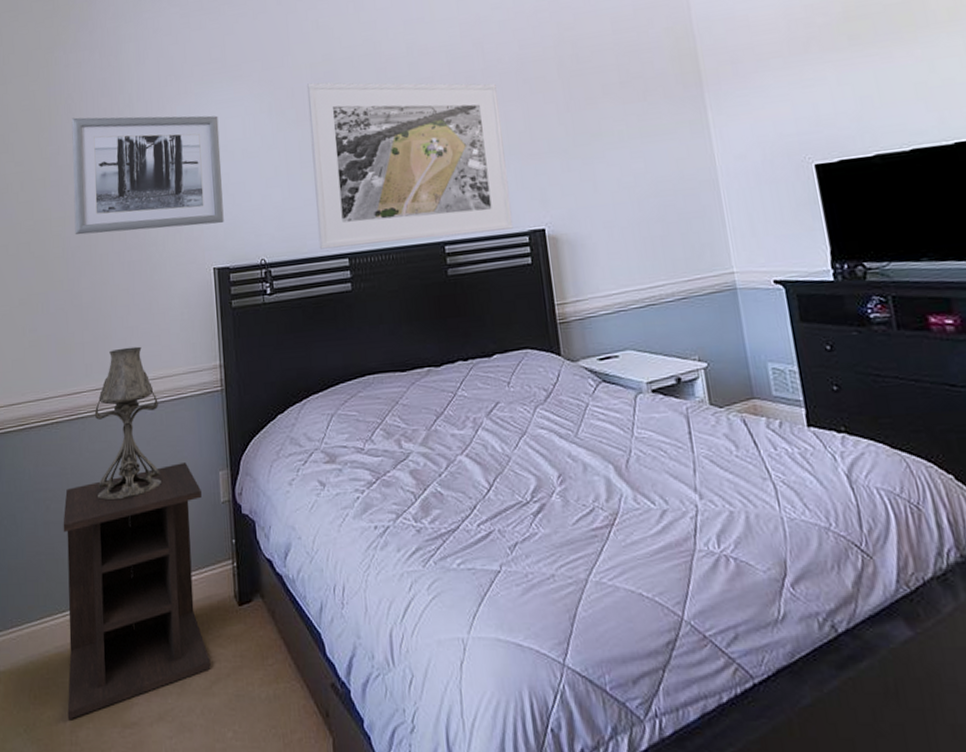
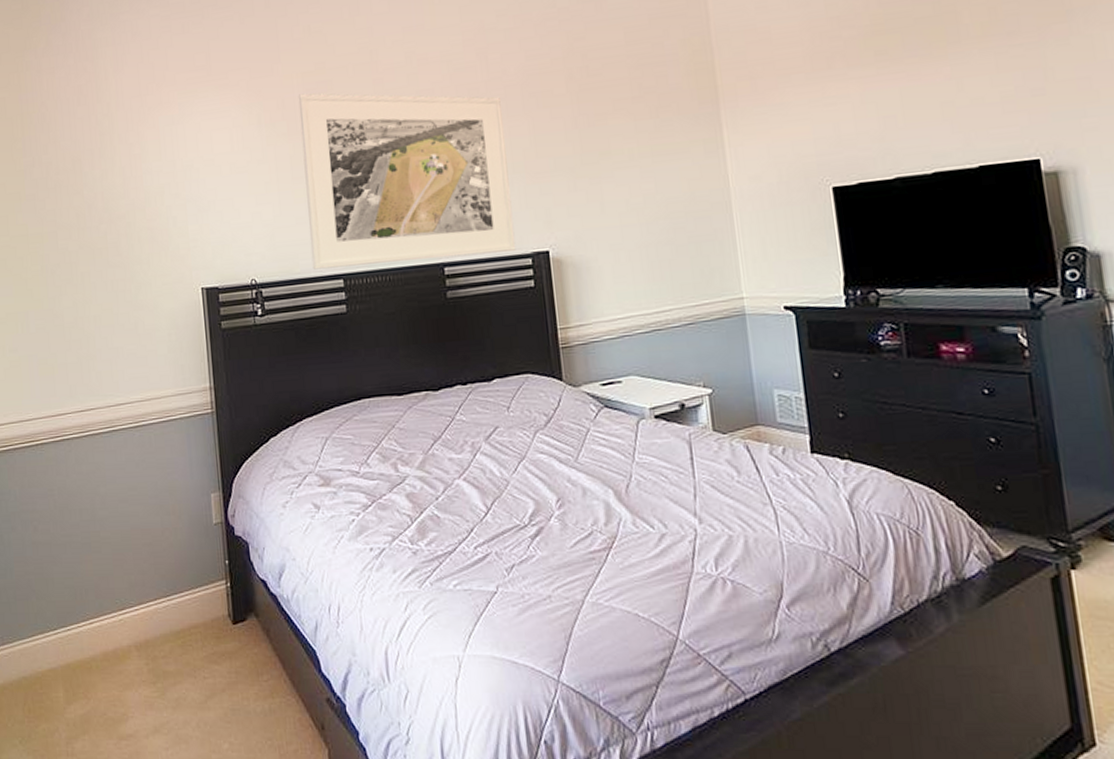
nightstand: present [63,461,211,720] -> none [51,483,206,733]
wall art: present [71,115,224,235] -> none [46,127,212,252]
table lamp: present [94,346,161,501] -> none [80,367,152,522]

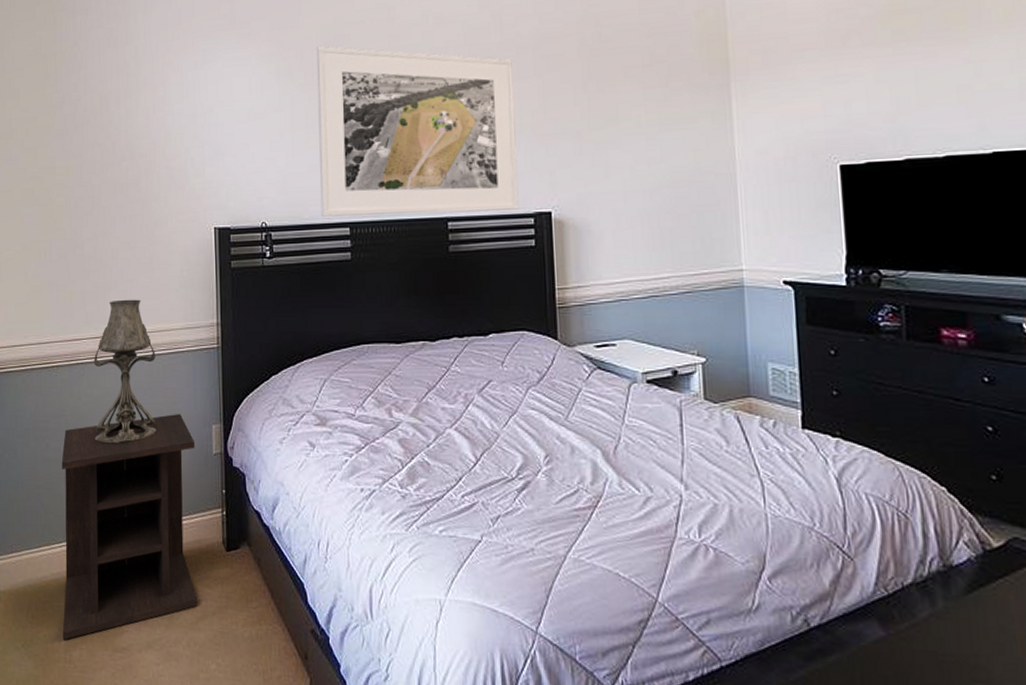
nightstand: none [51,483,206,733] -> present [61,413,198,641]
table lamp: none [80,367,152,522] -> present [93,299,156,444]

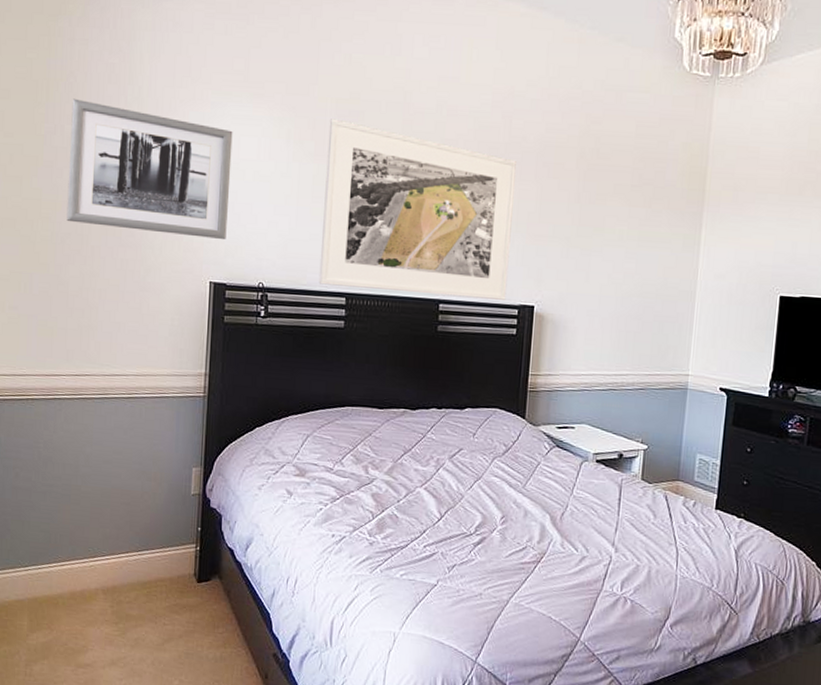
nightstand: present [61,413,198,641] -> none [23,454,173,656]
wall art: none [77,66,227,186] -> present [66,98,233,239]
table lamp: present [93,299,156,444] -> none [69,341,139,479]

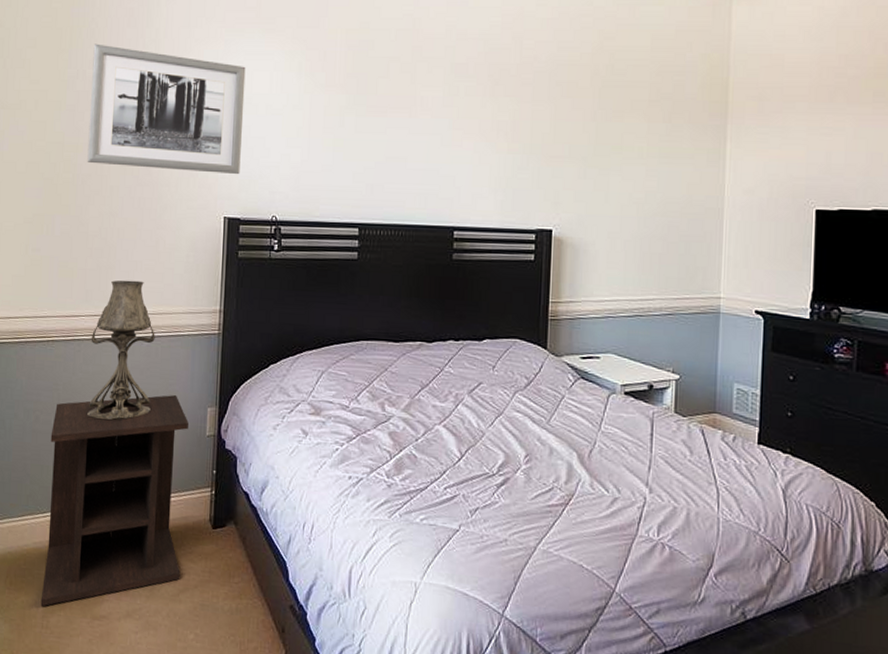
nightstand: none [23,454,173,656] -> present [40,394,188,607]
table lamp: none [69,341,139,479] -> present [87,280,155,421]
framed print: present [318,118,516,300] -> none [331,49,528,225]

